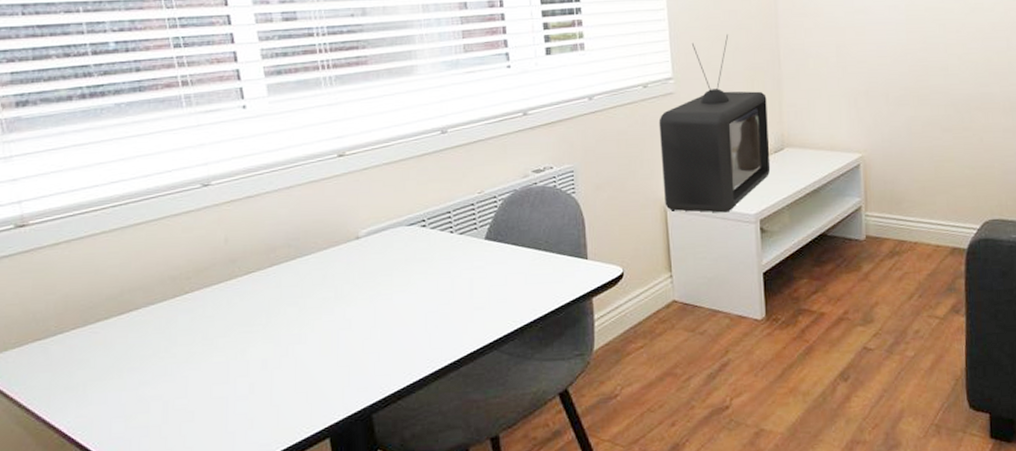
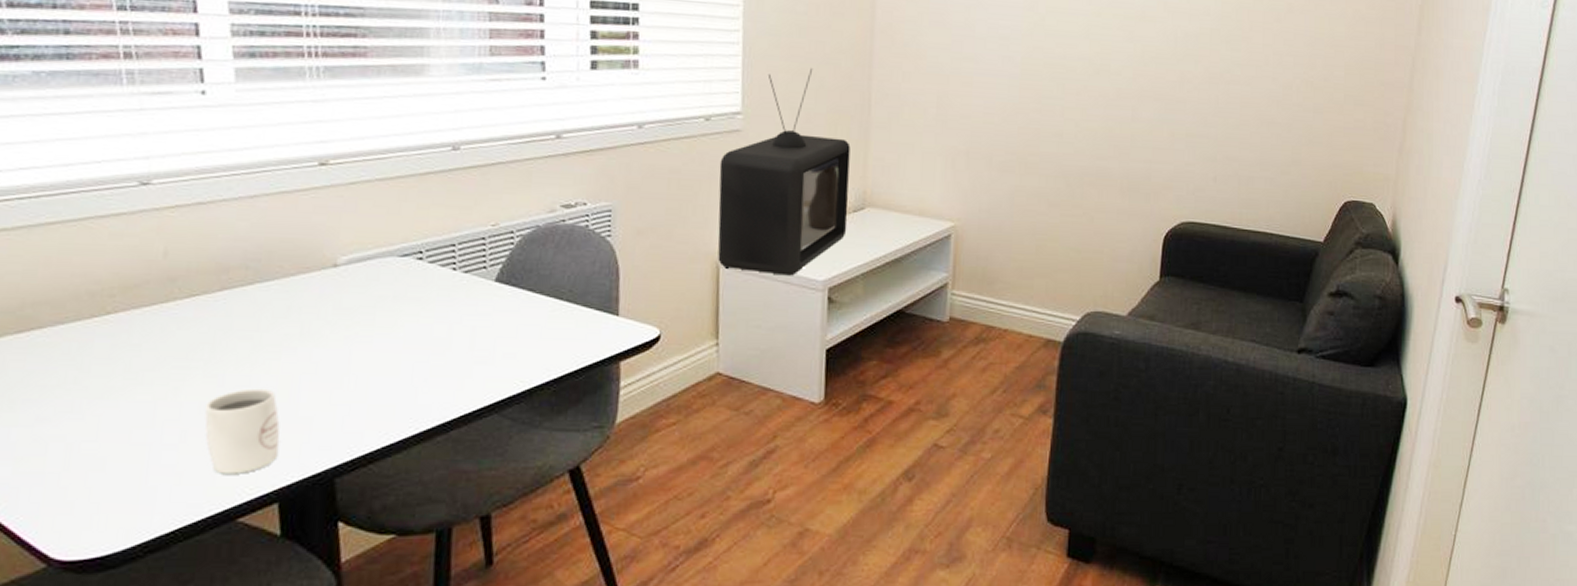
mug: none [266,344,327,417] -> present [204,388,281,474]

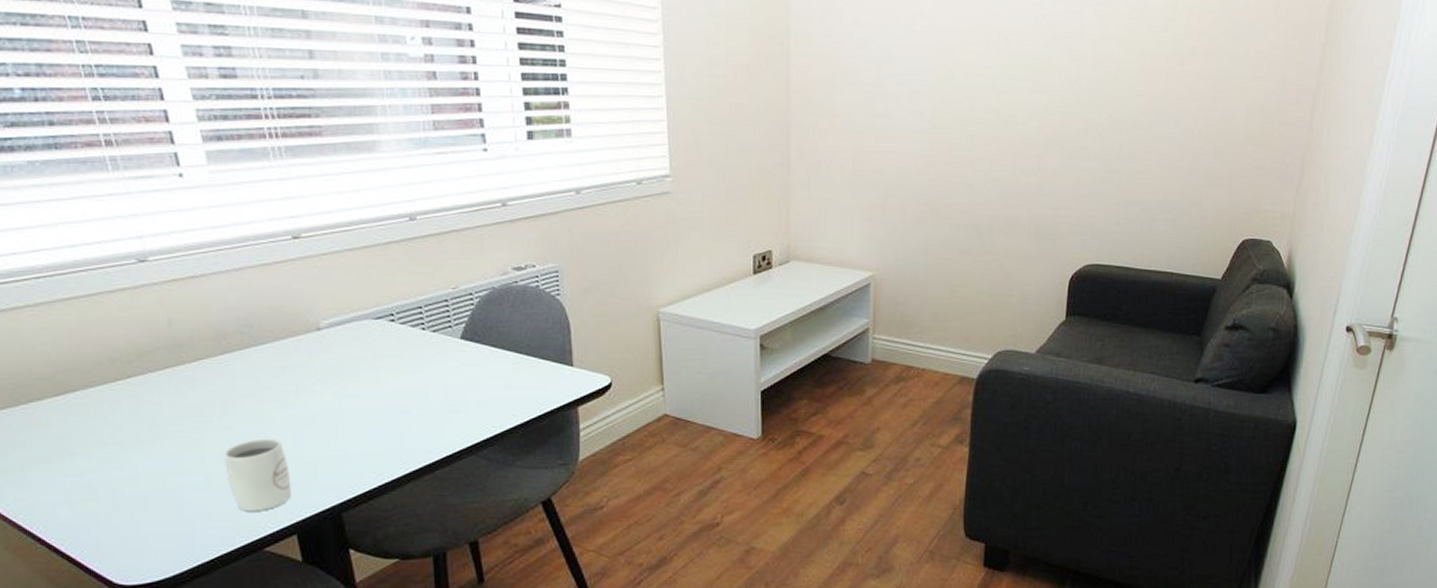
television: present [717,68,851,276] -> none [653,130,774,326]

